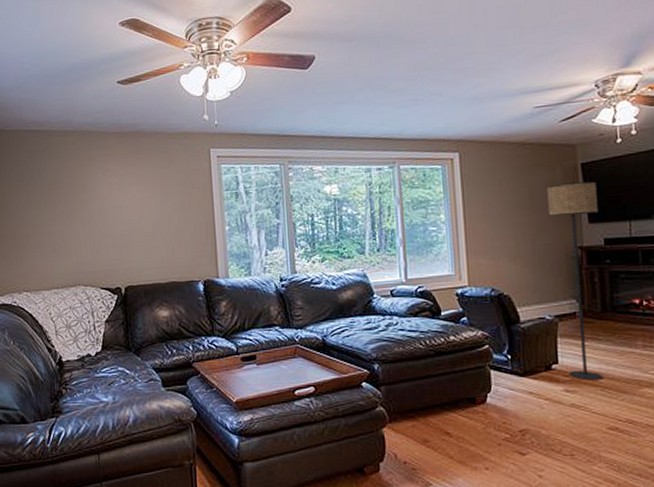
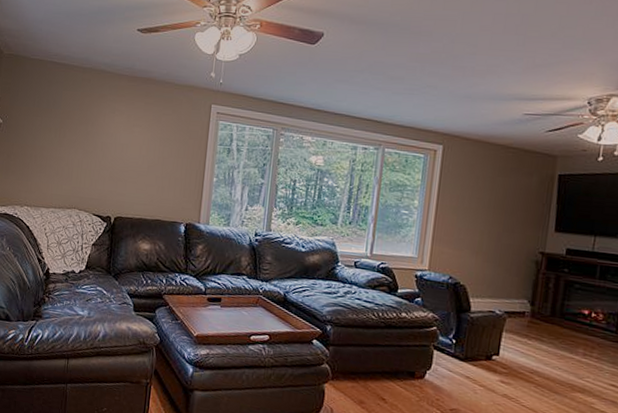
floor lamp: present [547,181,603,381] -> none [507,190,570,378]

